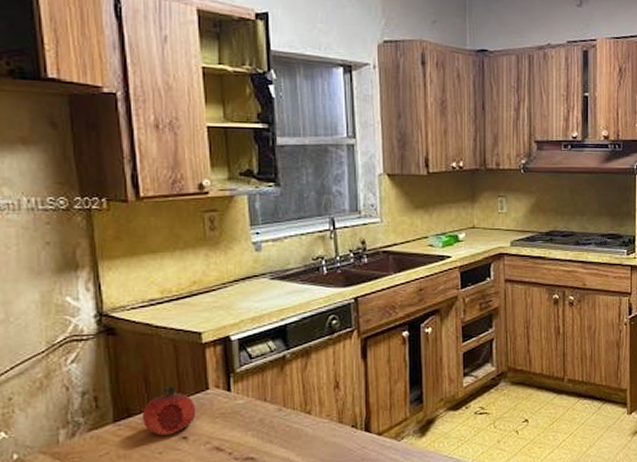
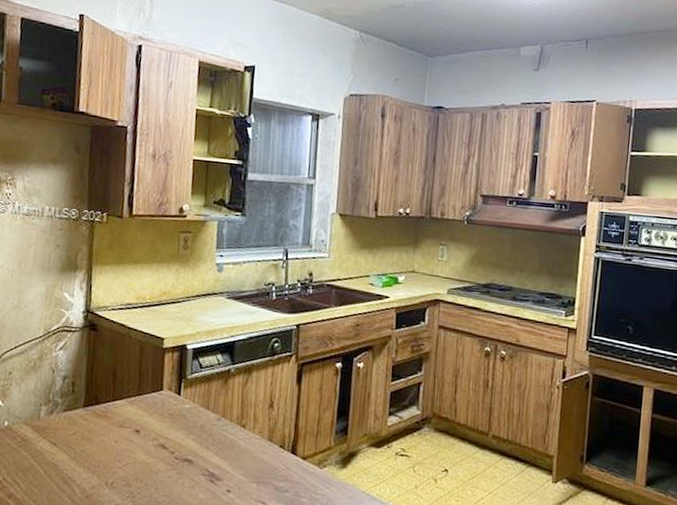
fruit: present [141,385,196,436] -> none [106,381,151,427]

